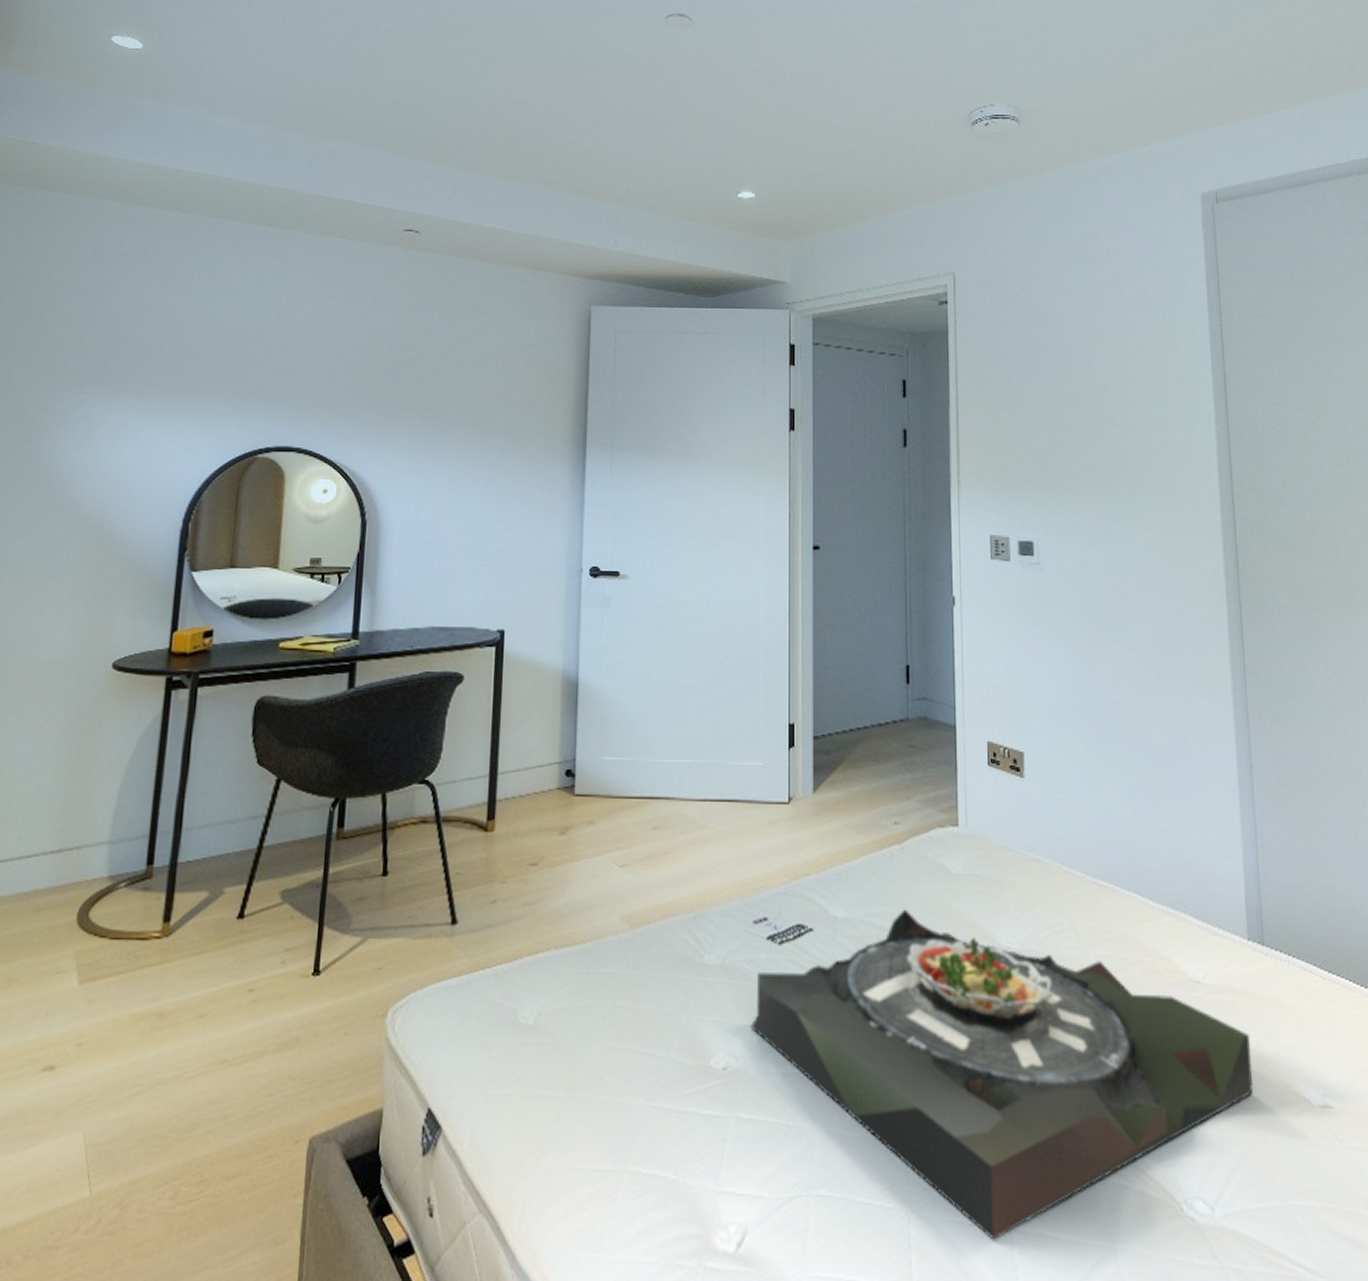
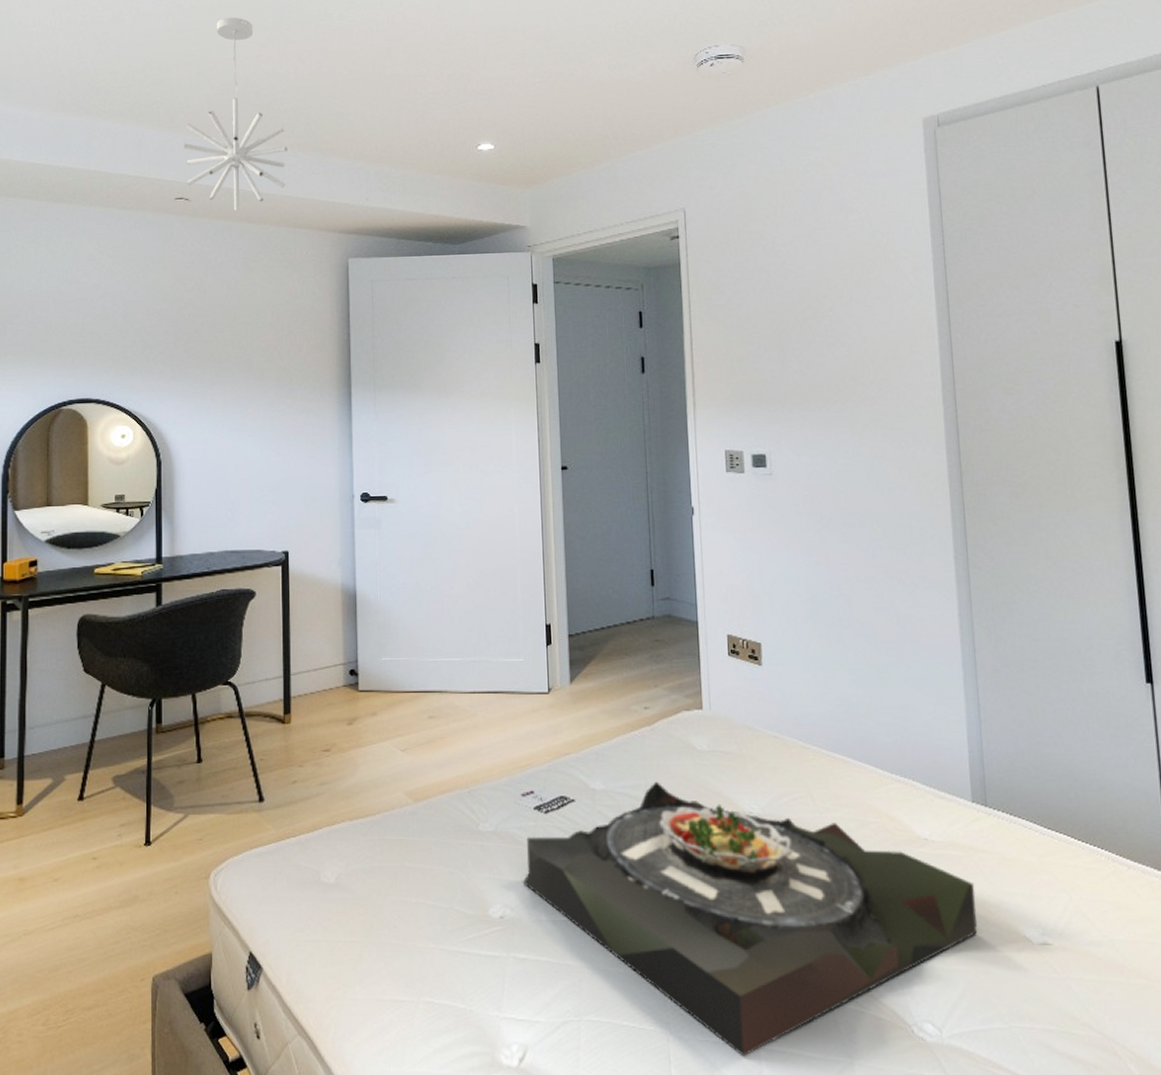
pendant light: none [417,40,532,247] -> present [184,17,287,210]

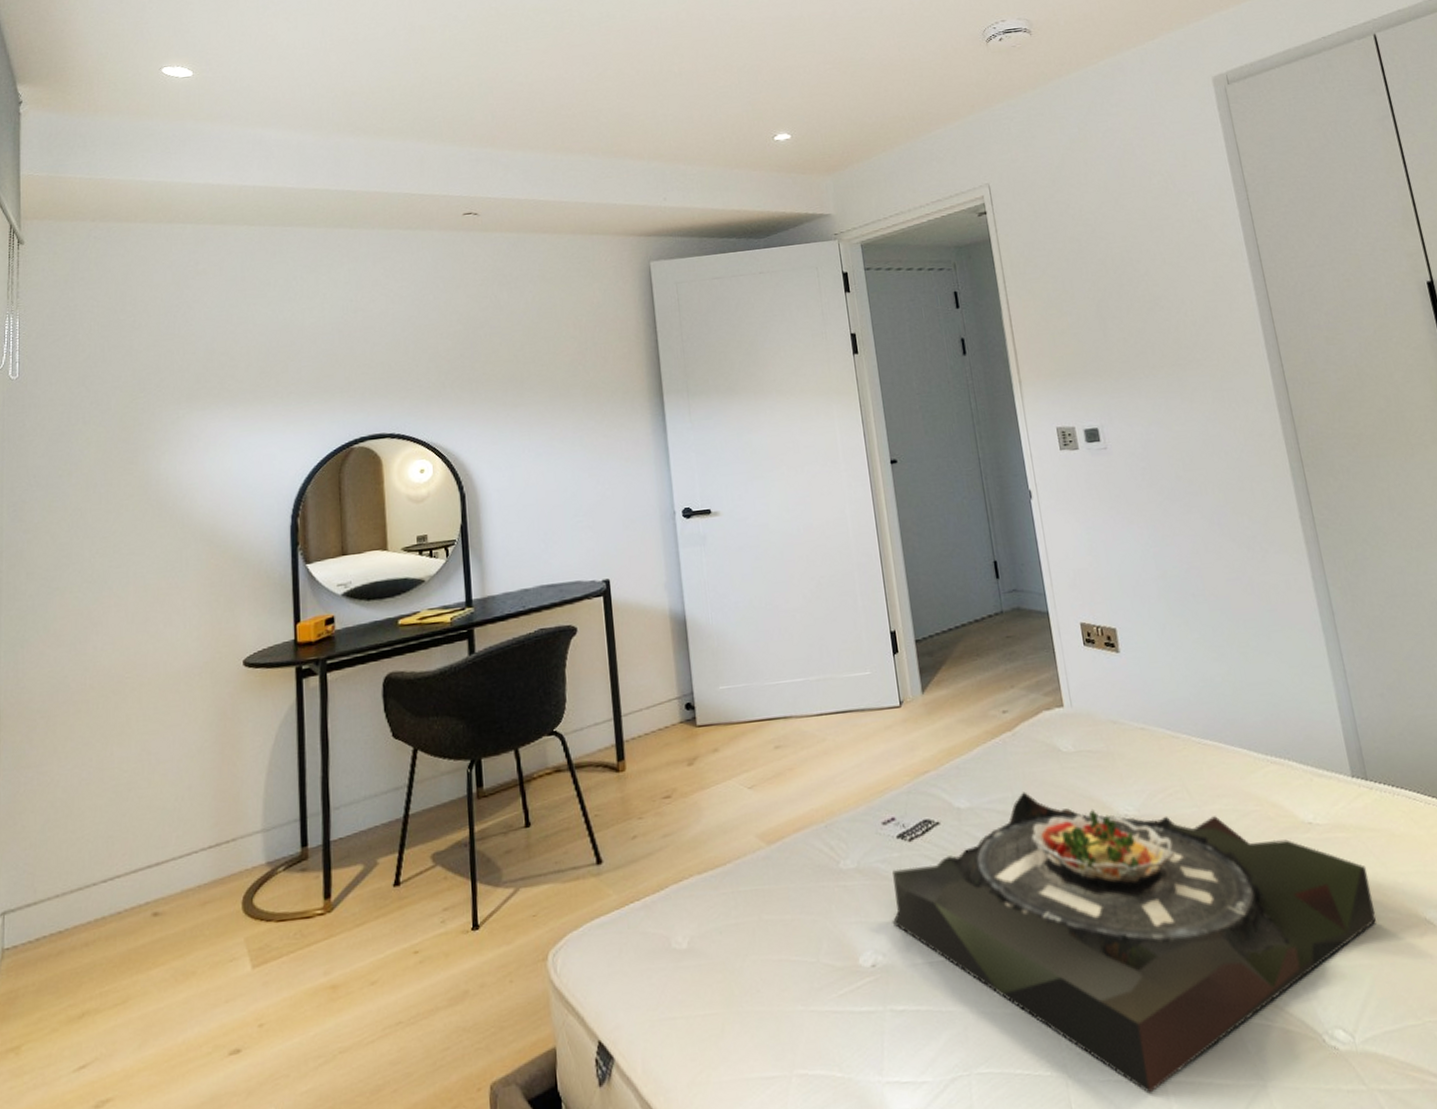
pendant light: present [184,17,287,210] -> none [469,25,579,222]

